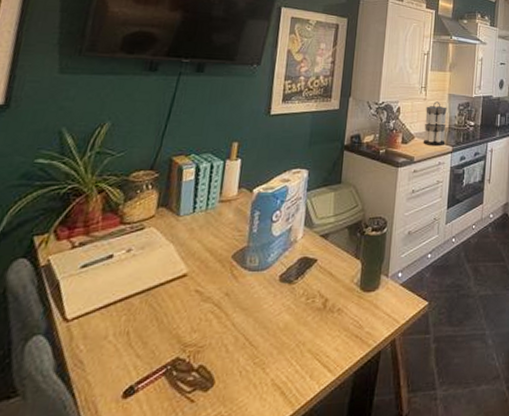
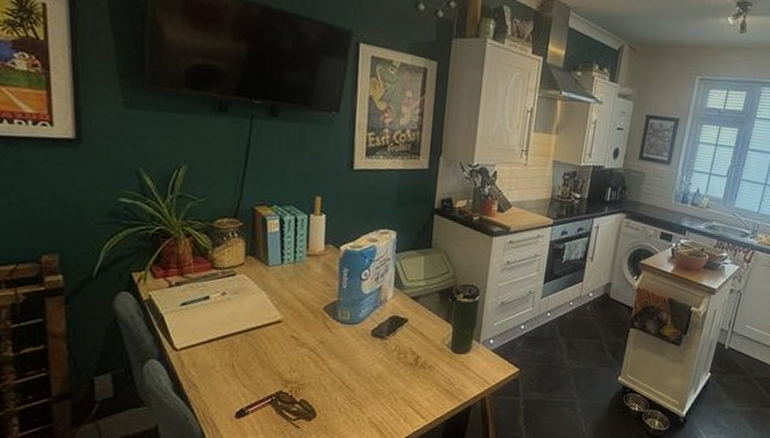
spice rack: present [423,101,447,147] -> none [521,168,550,218]

